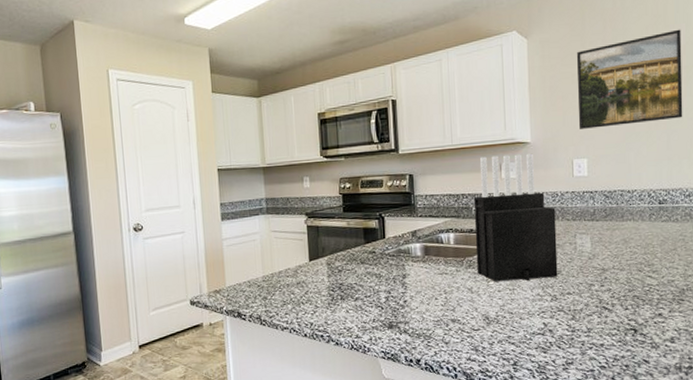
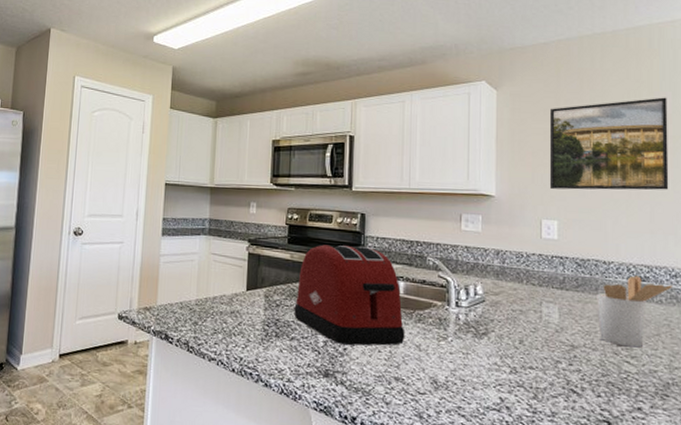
toaster: none [355,206,458,298] -> present [294,244,405,346]
knife block: present [473,153,558,281] -> none [427,204,520,347]
utensil holder: none [623,199,686,264] -> present [597,276,672,348]

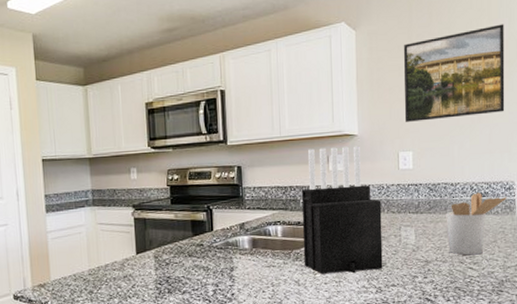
toaster: present [294,244,405,346] -> none [183,198,285,291]
knife block: none [427,204,520,347] -> present [301,146,383,274]

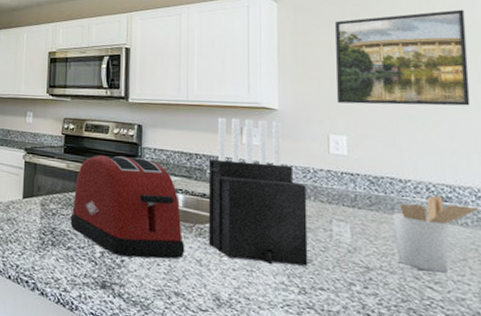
toaster: none [183,198,285,291] -> present [70,155,185,259]

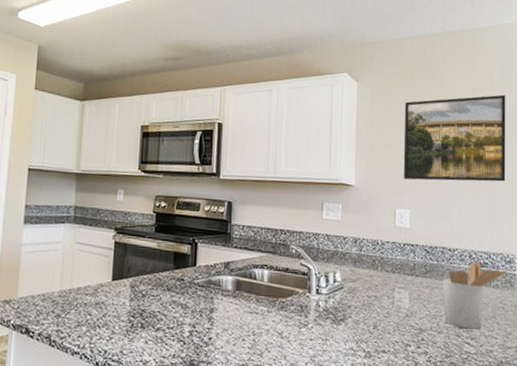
toaster: present [70,155,185,259] -> none [160,233,268,335]
knife block: present [208,117,308,266] -> none [289,193,375,333]

